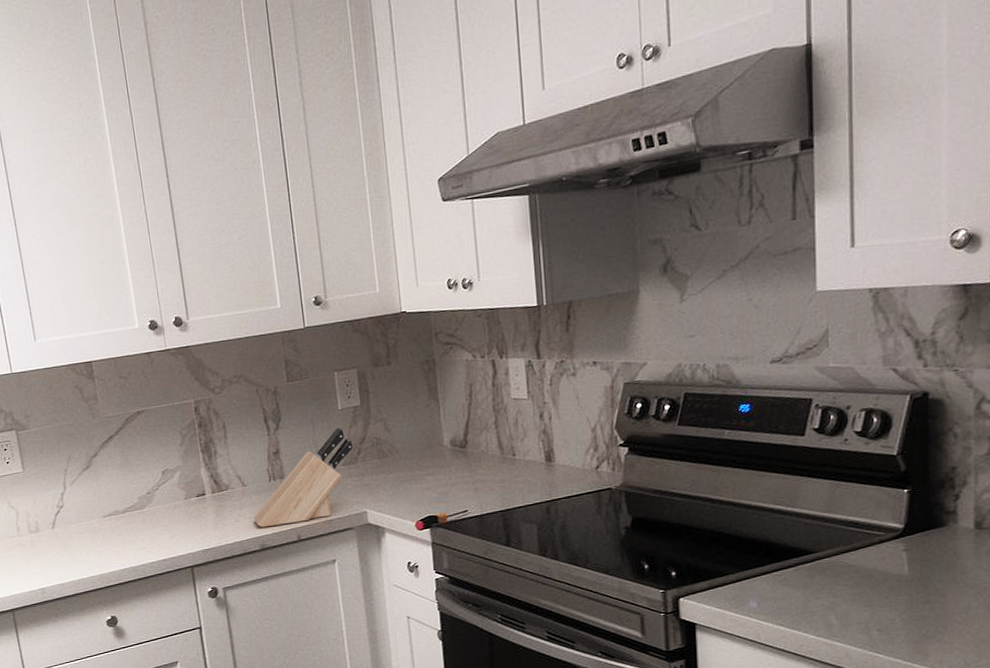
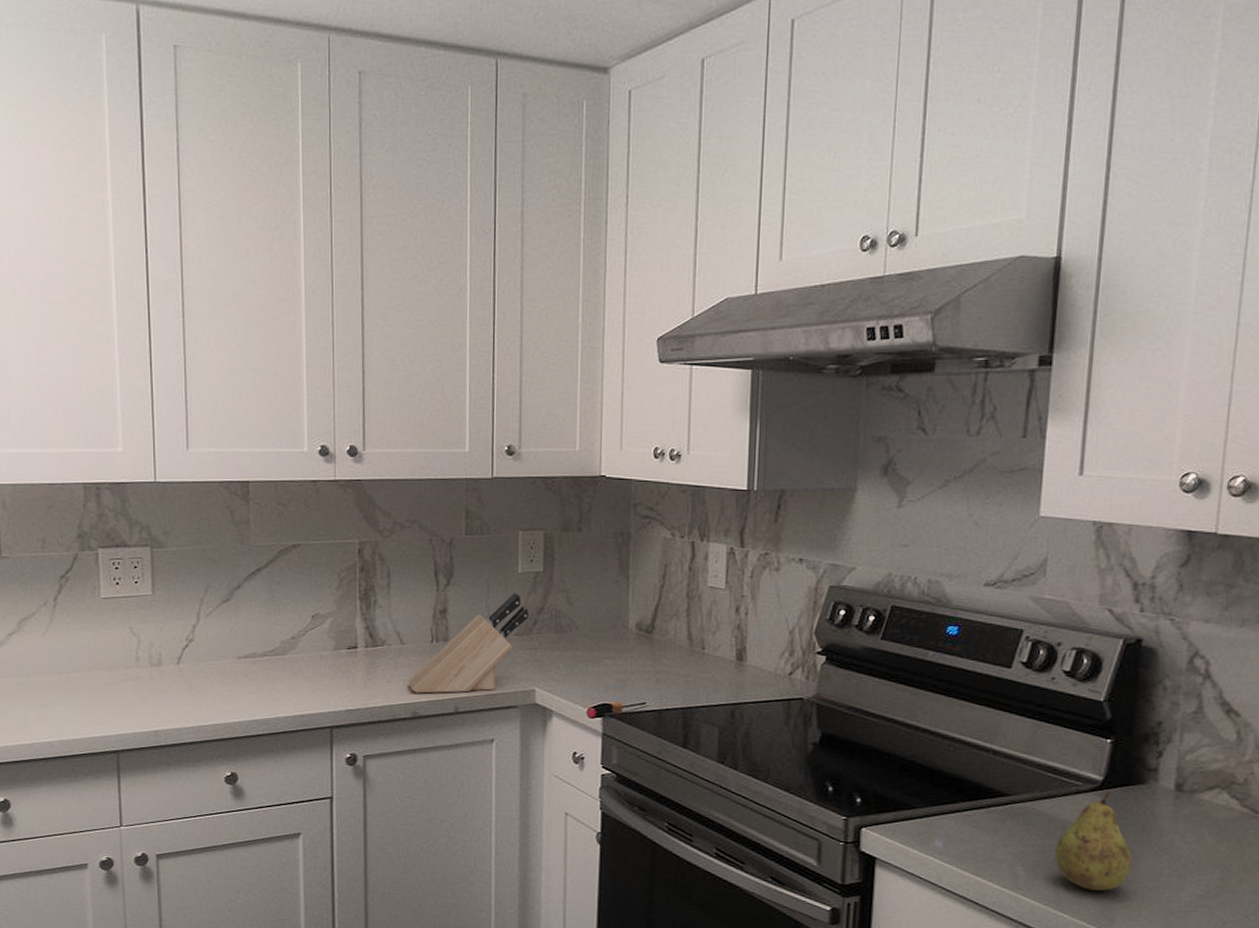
fruit: none [864,537,940,630] -> present [1054,791,1133,891]

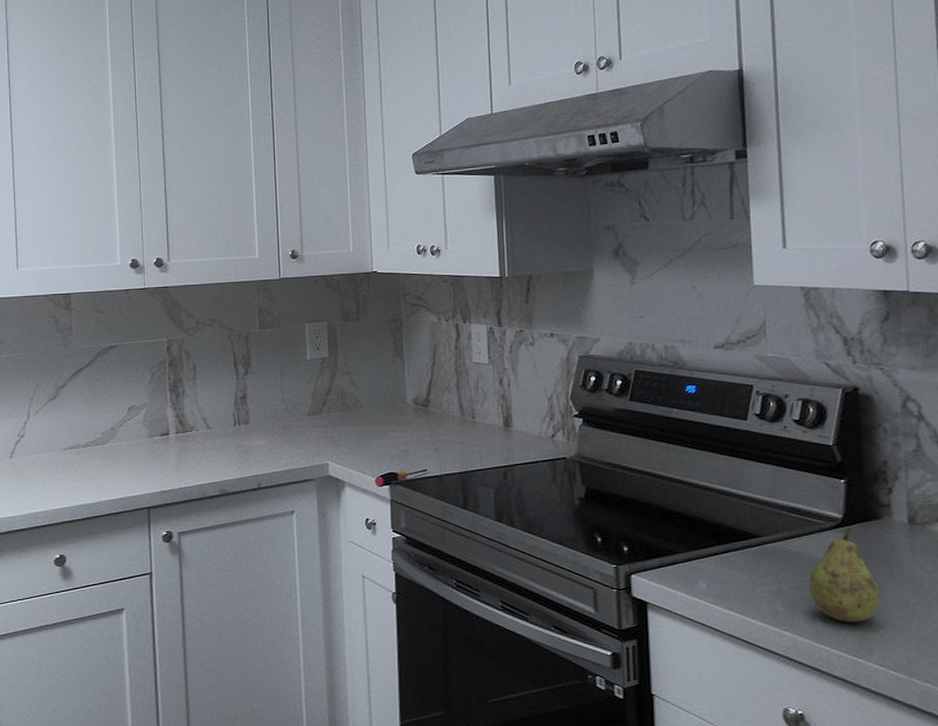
knife block: present [408,592,529,694] -> none [215,377,319,473]

